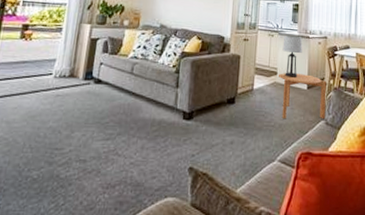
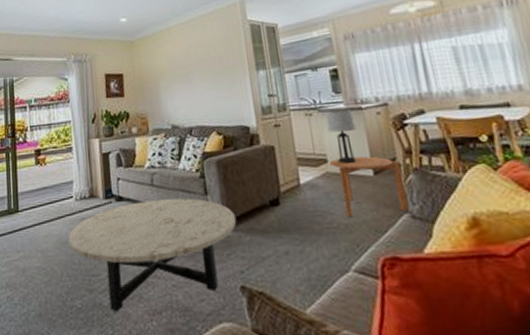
coffee table: none [37,86,198,184] -> present [68,198,237,312]

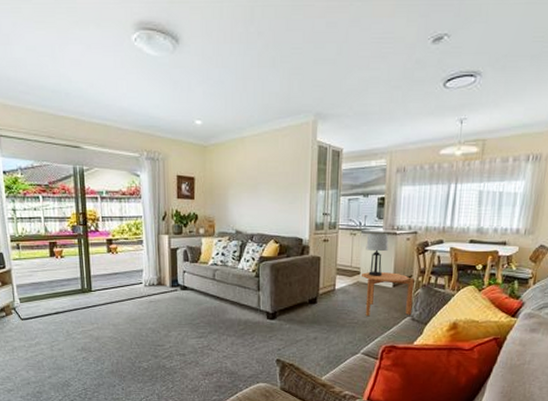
coffee table: present [68,198,237,312] -> none [137,291,281,373]

